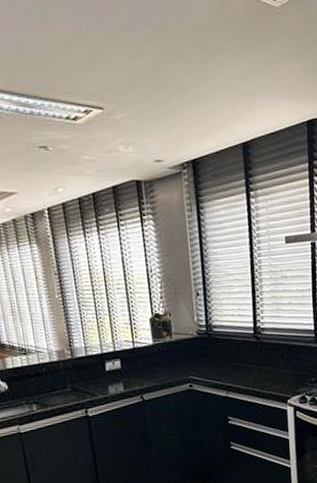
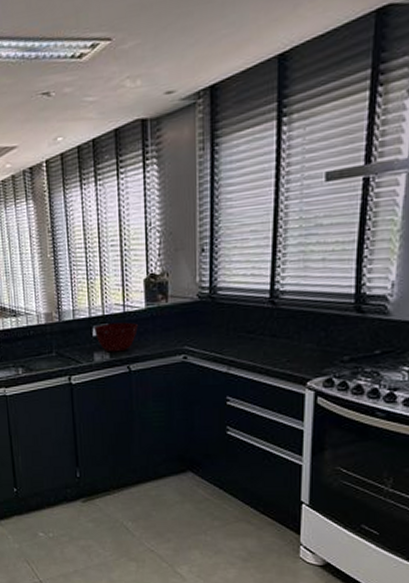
mixing bowl: none [106,357,148,385] -> present [93,322,138,353]

